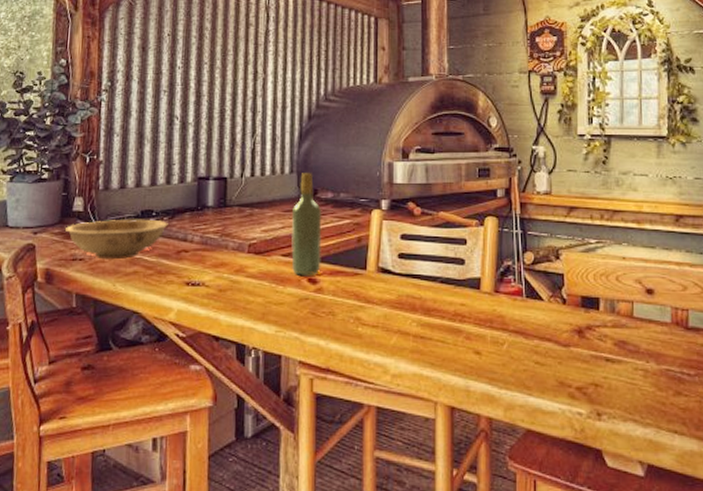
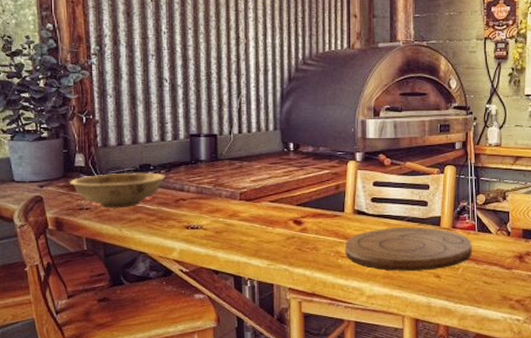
wine bottle: present [290,173,322,276] -> none [277,130,305,218]
cutting board: none [367,290,520,345] -> present [346,227,472,271]

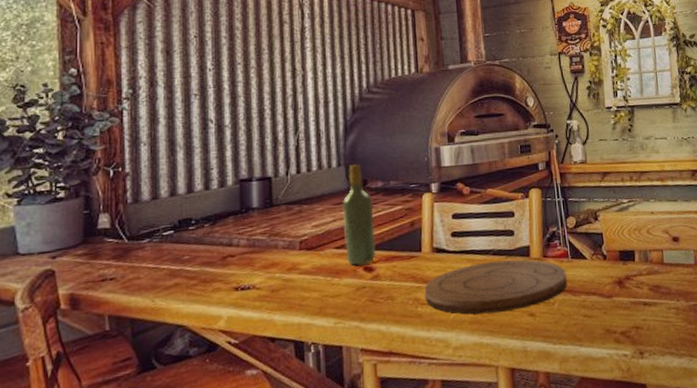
bowl: present [70,172,166,209] -> none [91,228,210,277]
wine bottle: none [277,130,305,218] -> present [342,164,376,265]

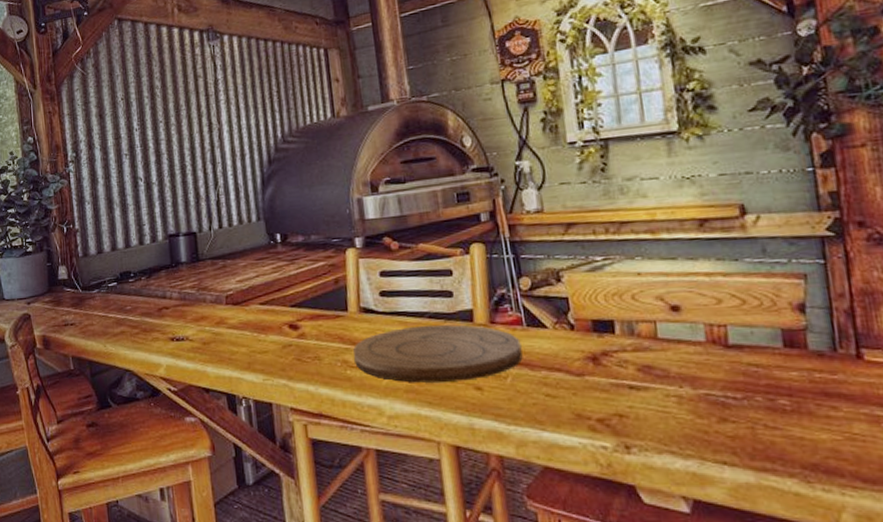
wine bottle: present [342,164,376,265] -> none [264,218,301,322]

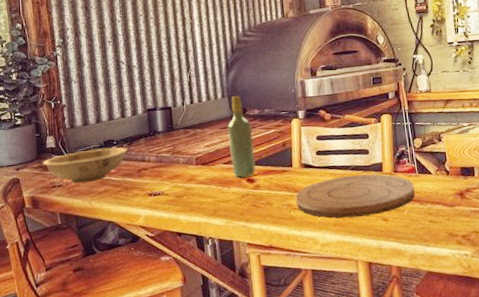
bowl: none [55,280,147,323] -> present [43,147,128,184]
wine bottle: none [264,218,301,322] -> present [228,96,256,178]

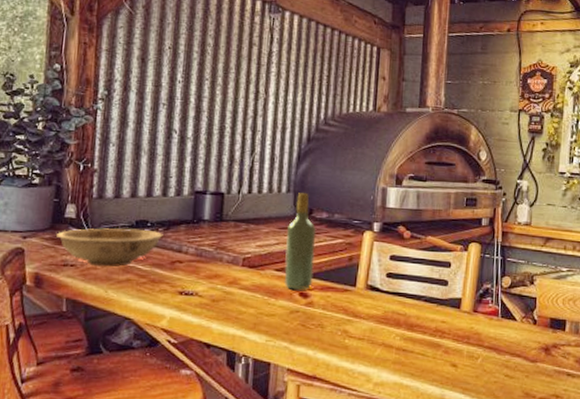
cutting board: present [296,174,415,218] -> none [354,307,494,358]

